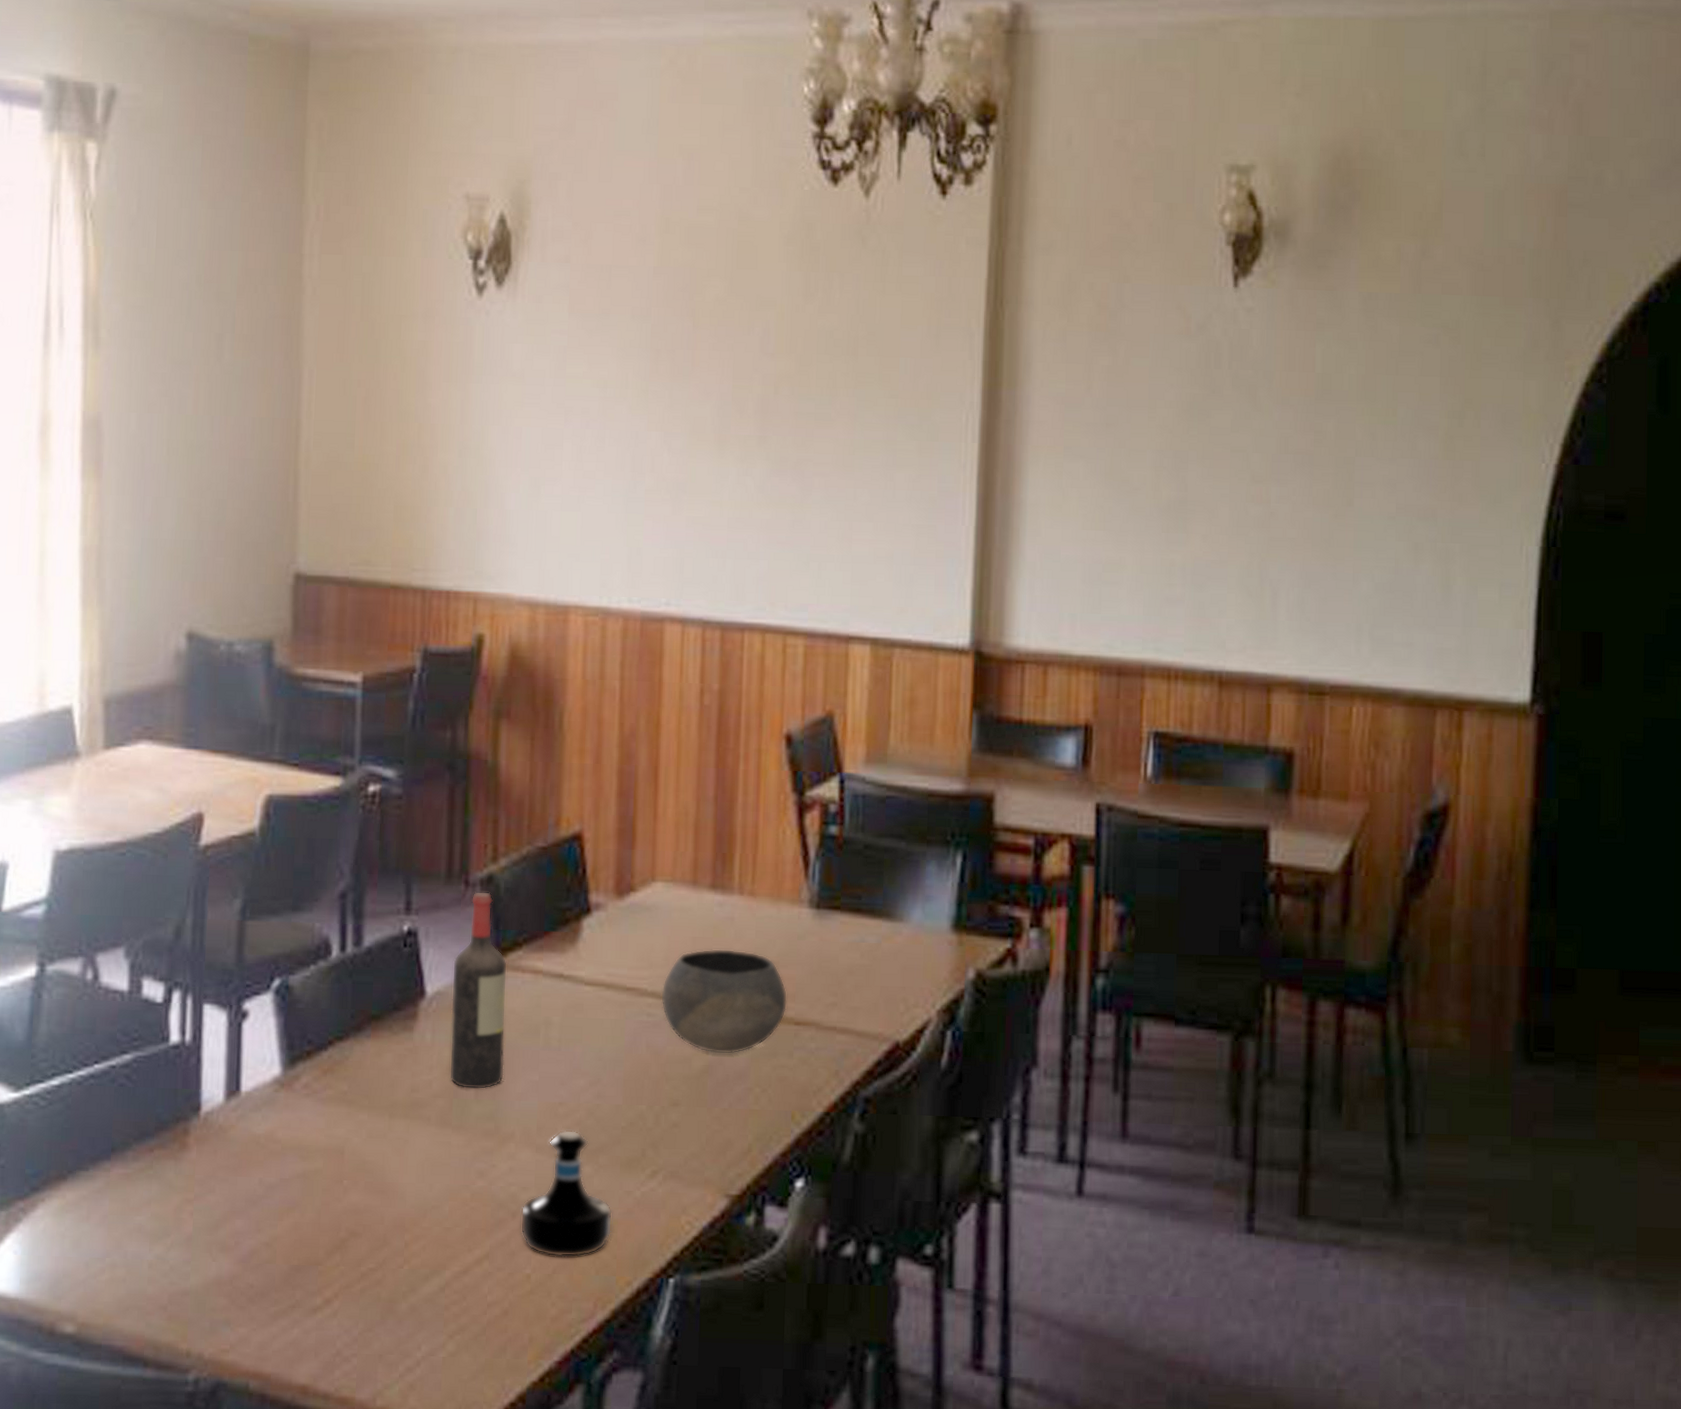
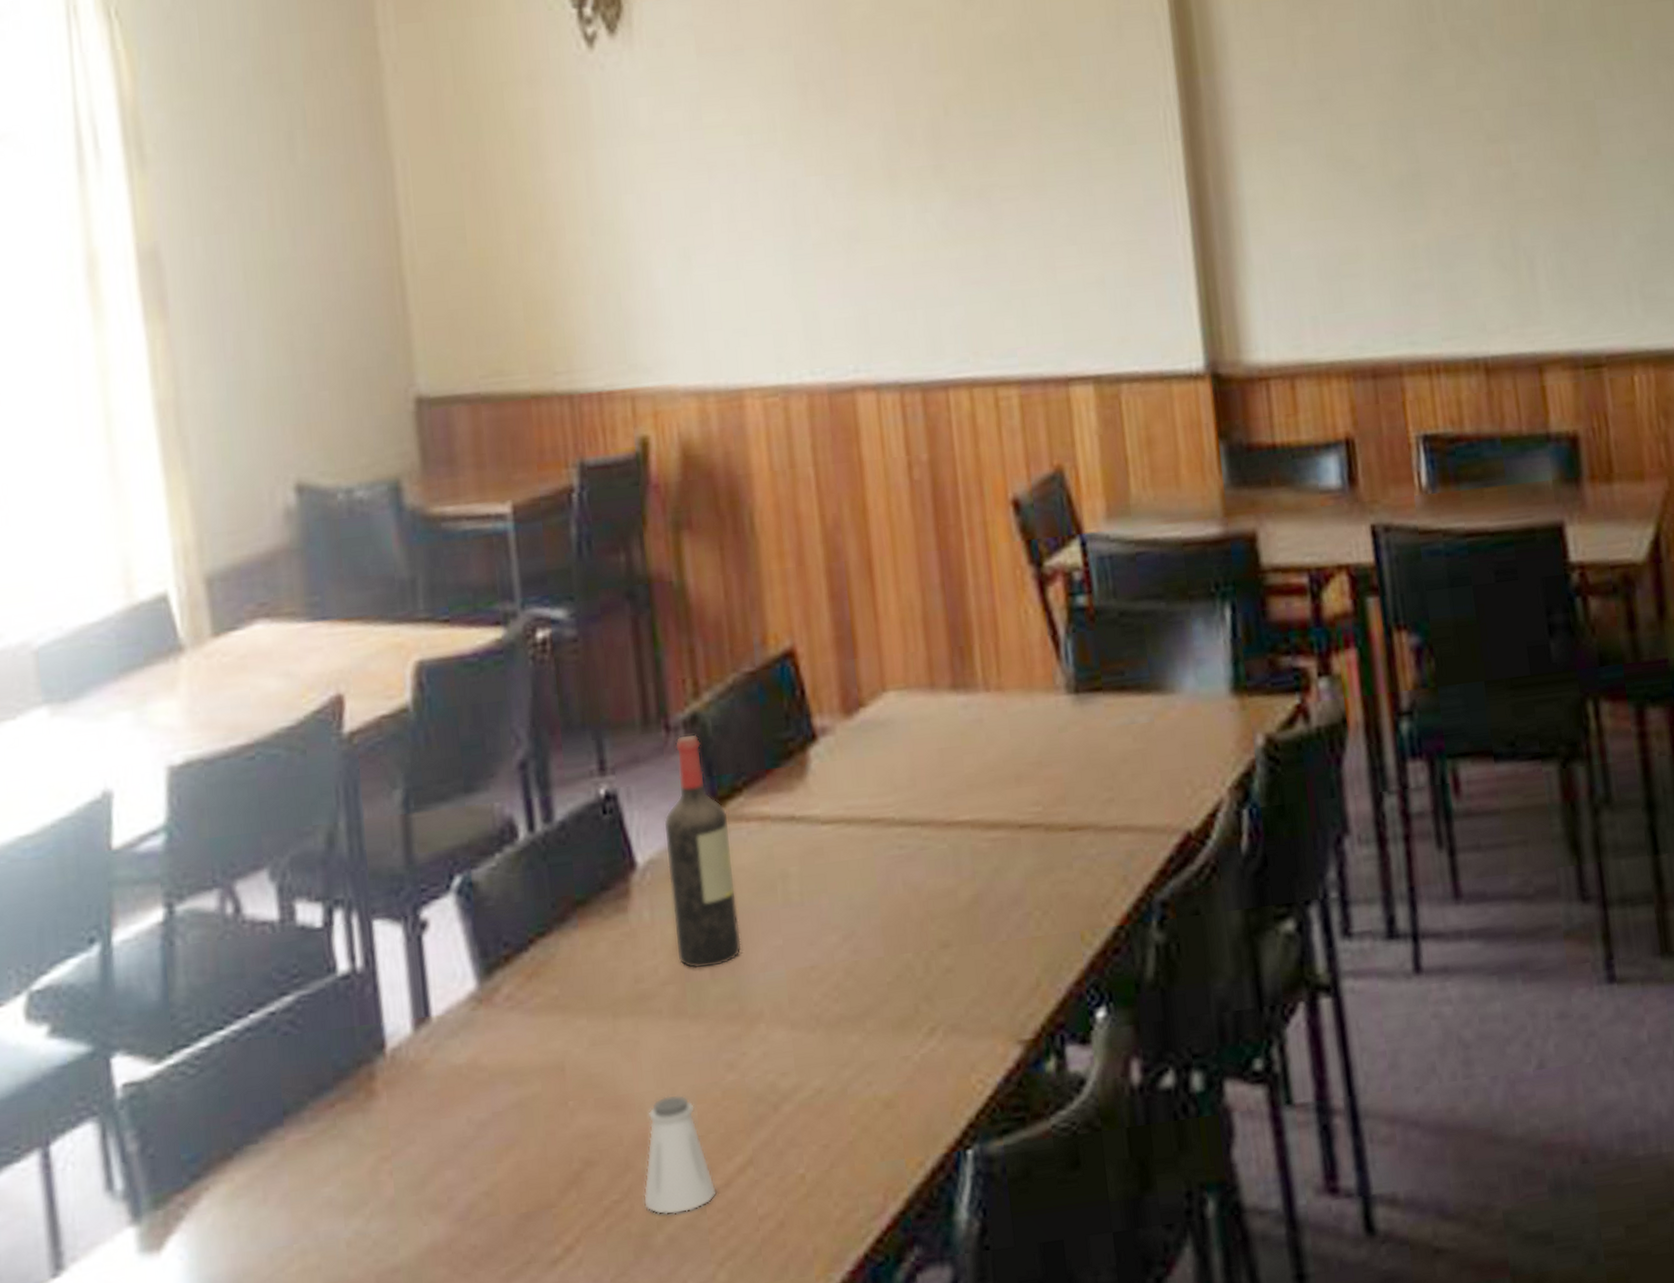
saltshaker: none [394,1190,456,1289] -> present [643,1094,718,1215]
tequila bottle: present [520,1129,613,1258] -> none [783,996,893,1149]
bowl: present [661,948,788,1055] -> none [911,755,1059,880]

